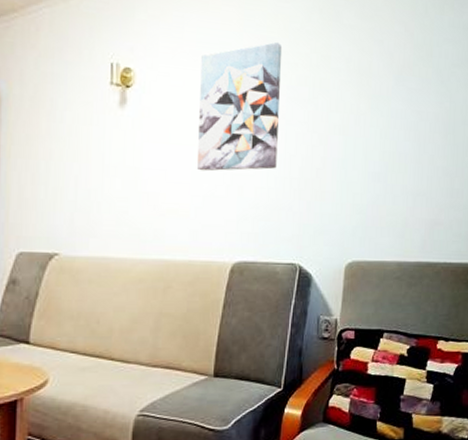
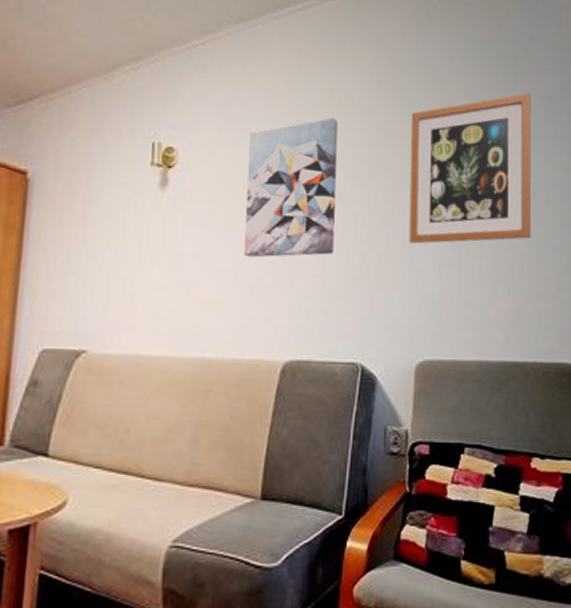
wall art: none [343,21,456,160] -> present [409,92,532,244]

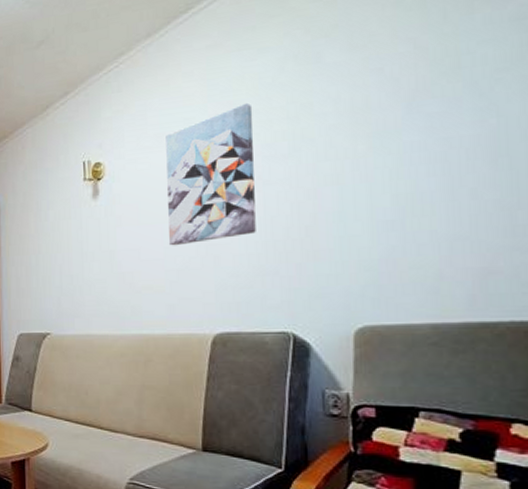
wall art: present [409,92,532,244] -> none [334,16,502,212]

